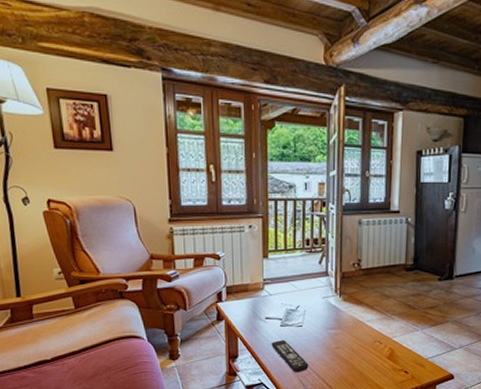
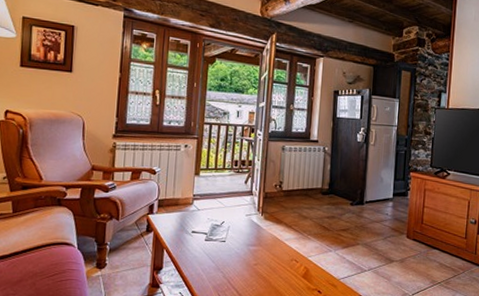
remote control: present [271,339,309,373] -> none [195,253,229,288]

